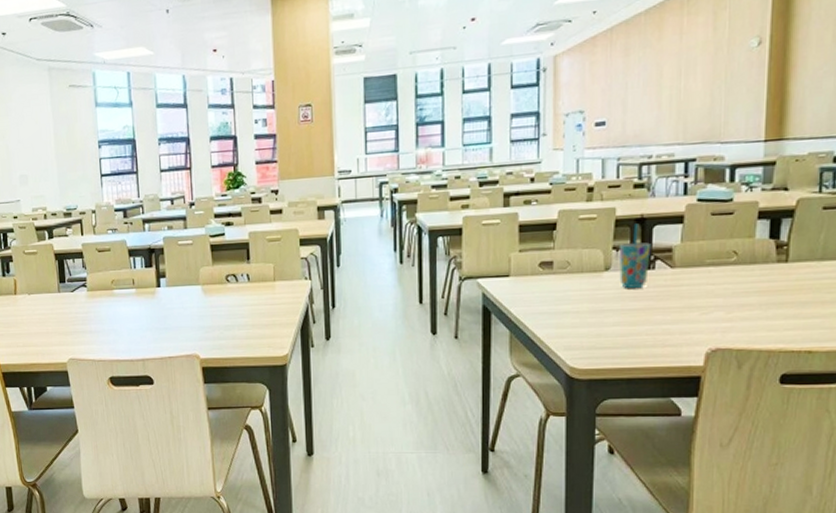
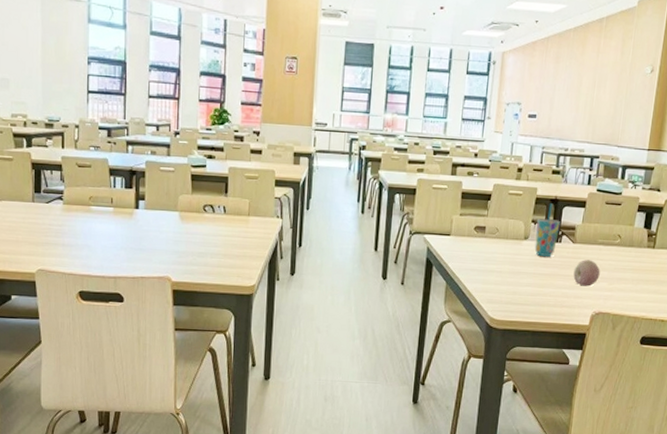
fruit: none [676,286,713,319] -> present [573,260,600,286]

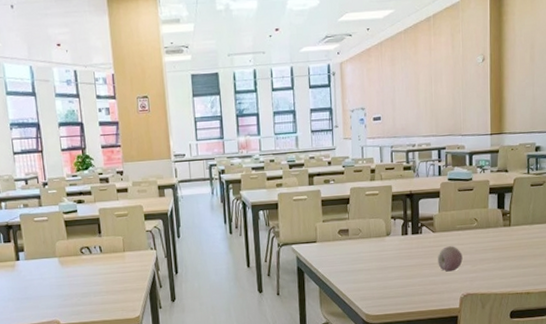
cup: present [534,203,560,256] -> none [396,198,418,249]

